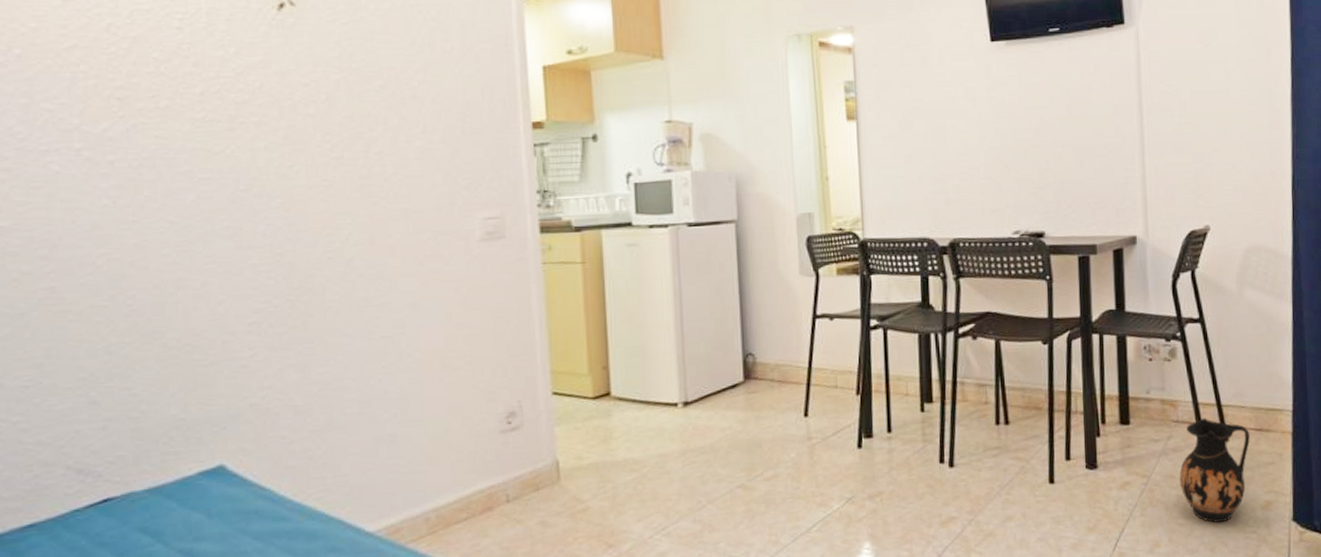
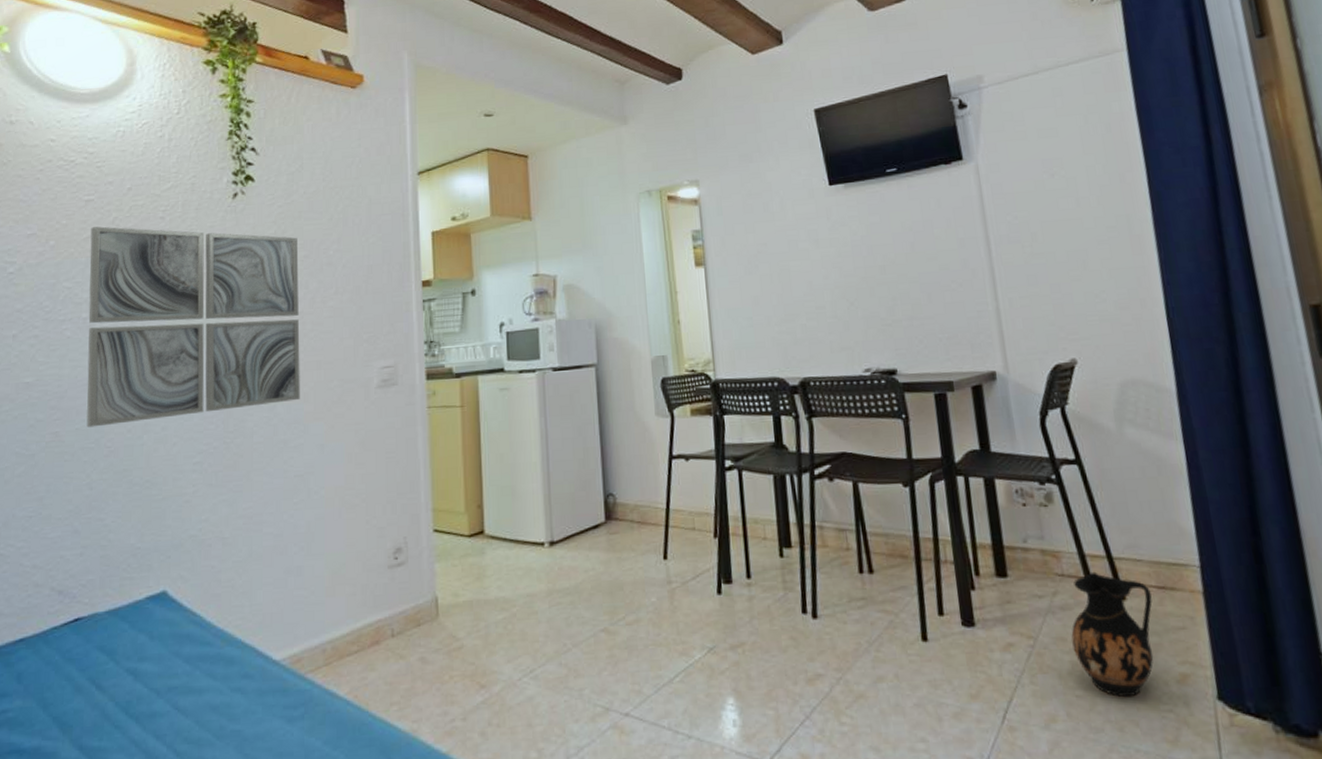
wall art: none [74,33,384,282] -> present [86,226,300,428]

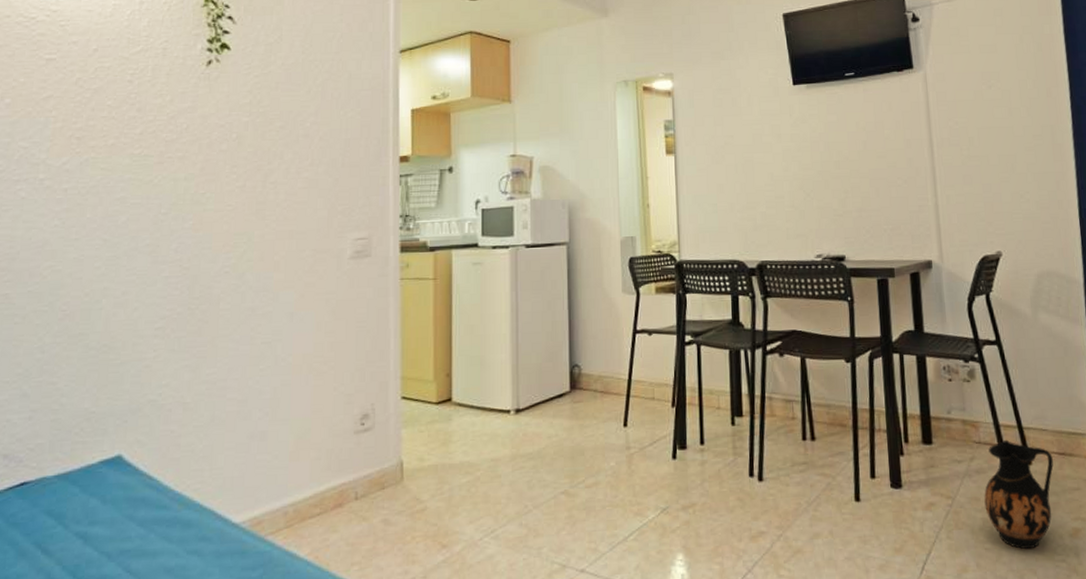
wall art: present [86,226,300,428] -> none [40,86,274,290]

